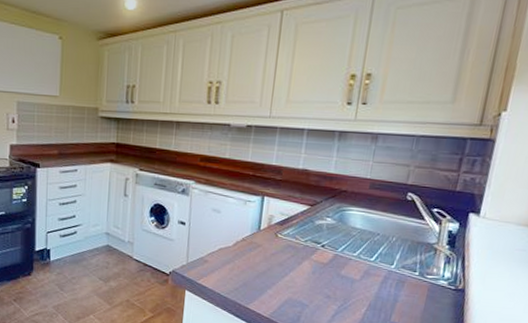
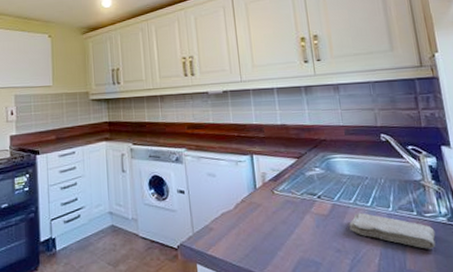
washcloth: none [345,265,431,307] -> present [349,212,436,249]

